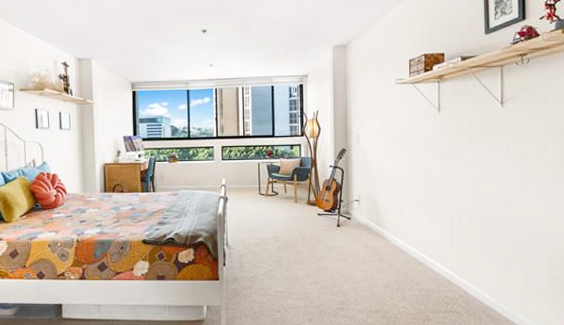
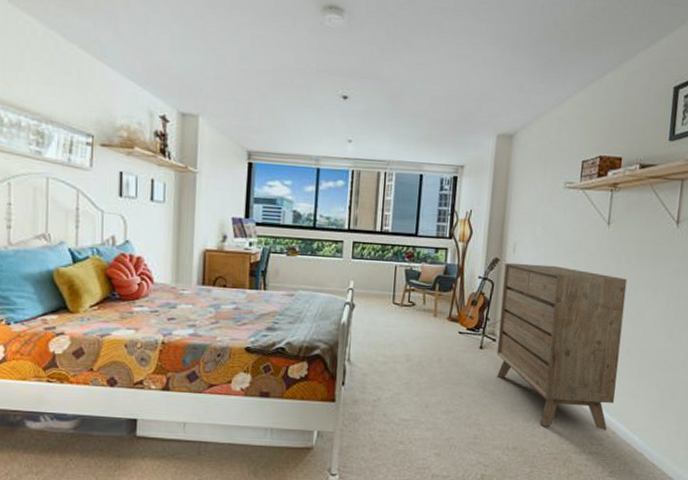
dresser: none [351,150,463,291] -> present [496,262,627,431]

